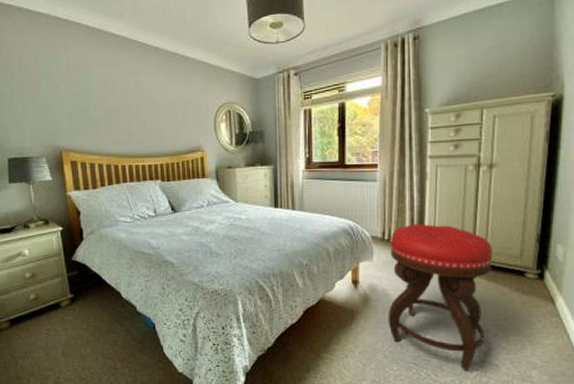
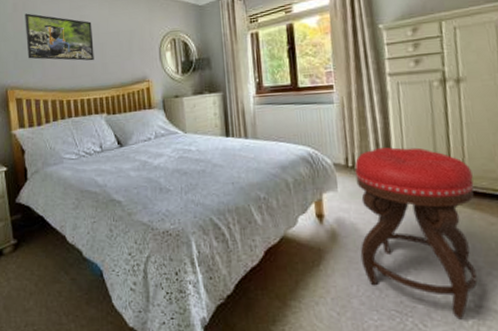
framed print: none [78,75,149,128] -> present [25,13,94,61]

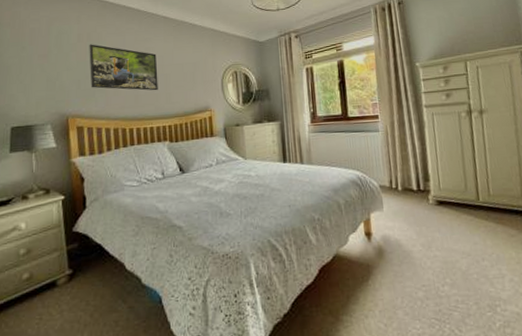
stool: present [354,147,478,320] -> none [398,170,502,323]

